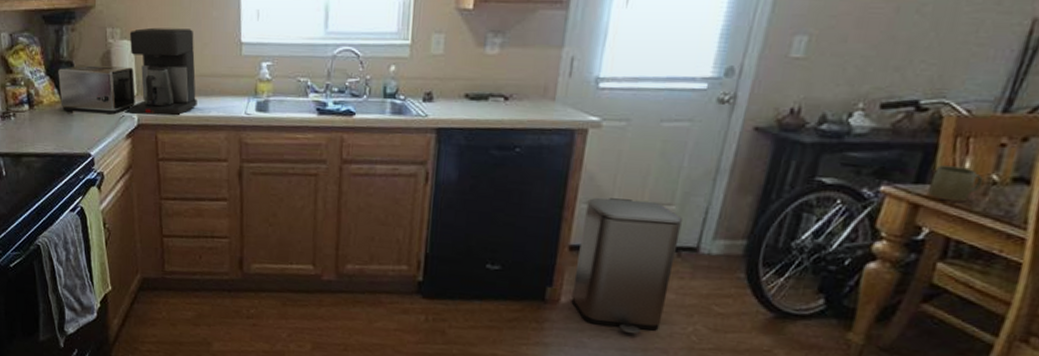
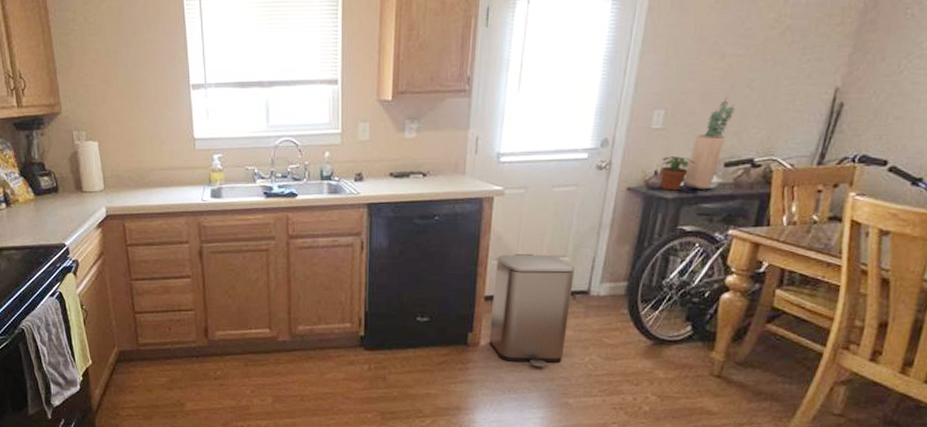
toaster: present [58,65,135,115] -> none [31,165,103,208]
coffee maker: present [129,27,197,116] -> none [93,128,159,207]
potted plant: none [796,92,842,134] -> present [660,157,695,191]
vase: none [825,22,900,135] -> present [682,96,735,190]
mug: present [928,165,985,202] -> none [765,210,807,239]

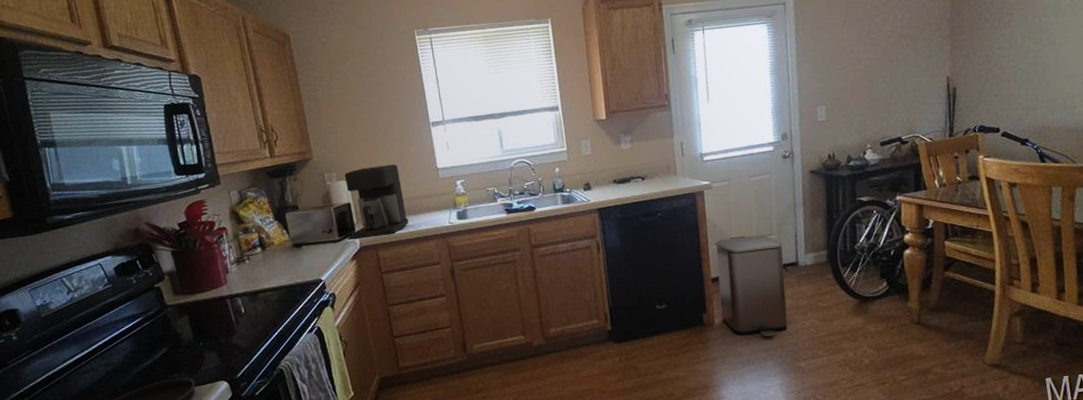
toaster: none [31,165,103,208] -> present [285,202,356,248]
coffee maker: none [93,128,159,207] -> present [344,164,409,240]
potted plant: present [660,157,695,191] -> none [831,141,857,170]
vase: present [682,96,735,190] -> none [851,90,878,167]

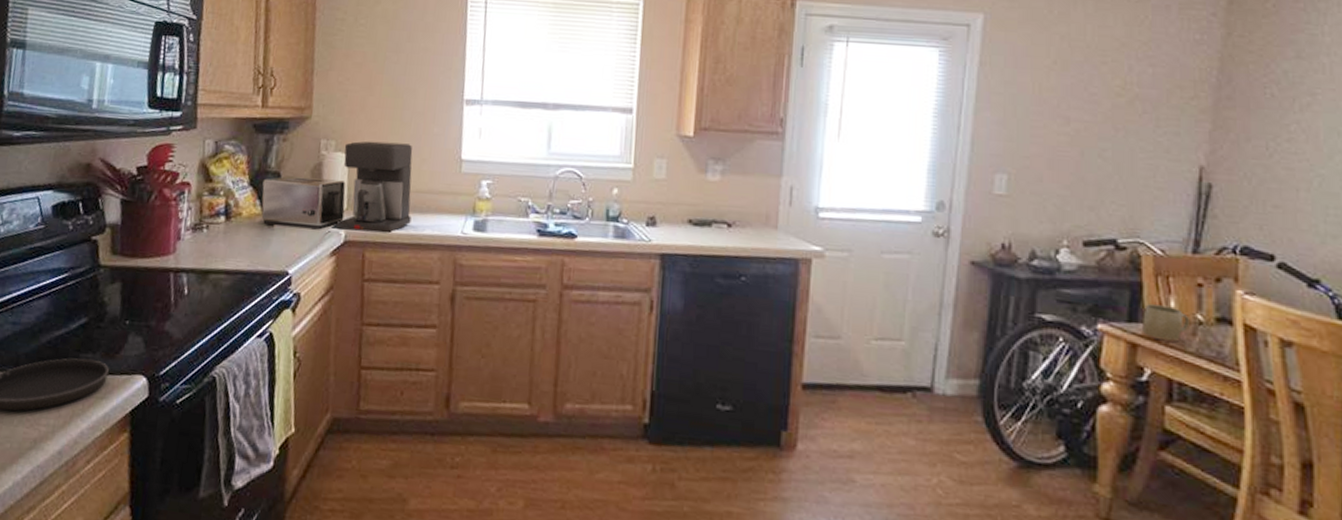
pedal bin: present [715,235,788,337] -> none [808,331,913,487]
mug: none [923,175,954,200] -> present [1142,304,1191,342]

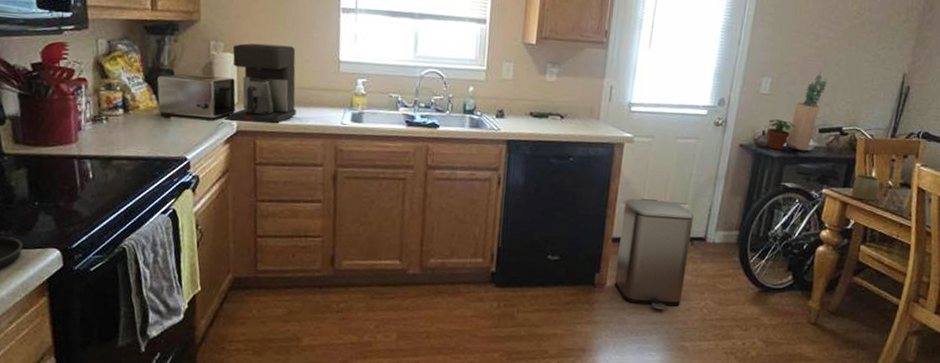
pedal bin: none [808,331,913,487] -> present [614,199,694,310]
potted plant: none [1008,228,1048,270] -> present [767,119,795,151]
vase: none [1036,165,1087,272] -> present [785,71,827,152]

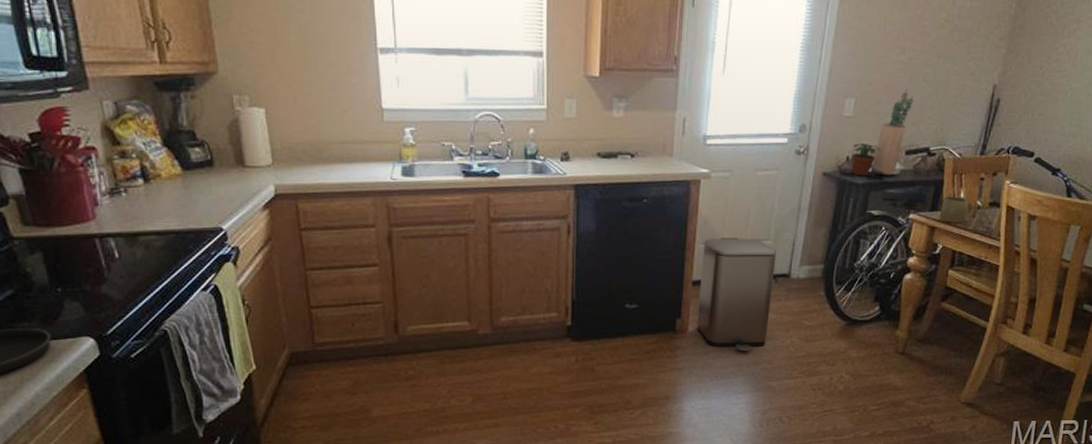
toaster: present [157,73,236,122] -> none [177,134,271,186]
coffee maker: present [228,43,296,124] -> none [259,94,340,185]

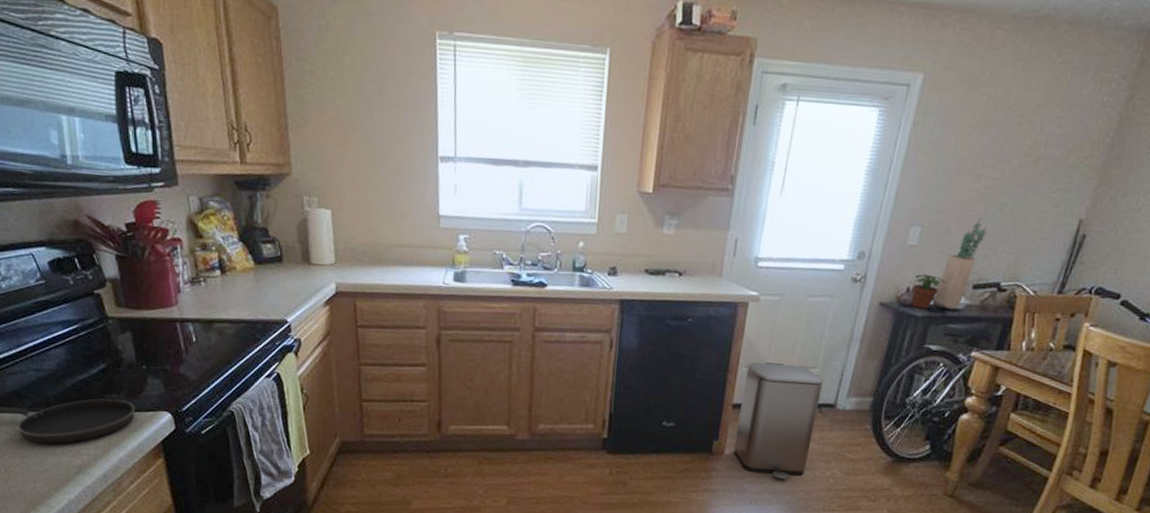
mug: present [940,196,973,223] -> none [1005,335,1045,365]

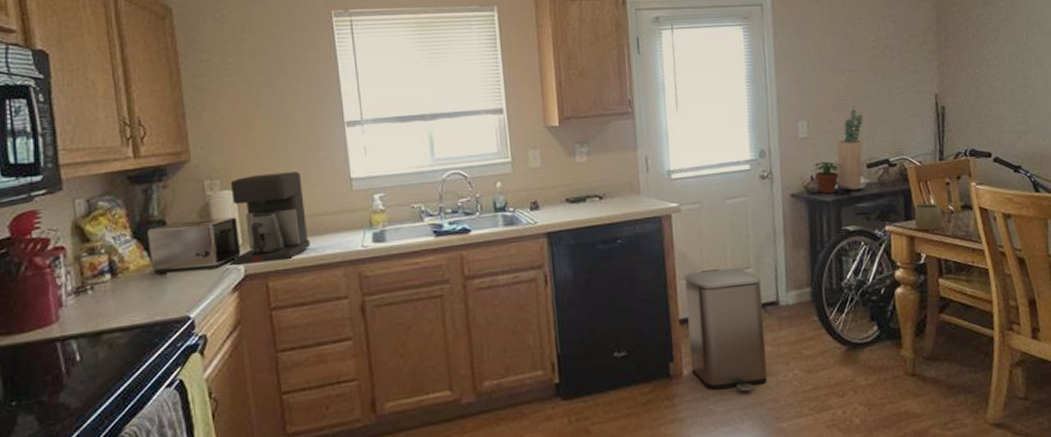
toaster: none [252,232,333,282] -> present [147,217,241,275]
coffee maker: none [326,197,396,285] -> present [230,171,310,266]
mug: none [1005,335,1045,365] -> present [914,203,946,231]

